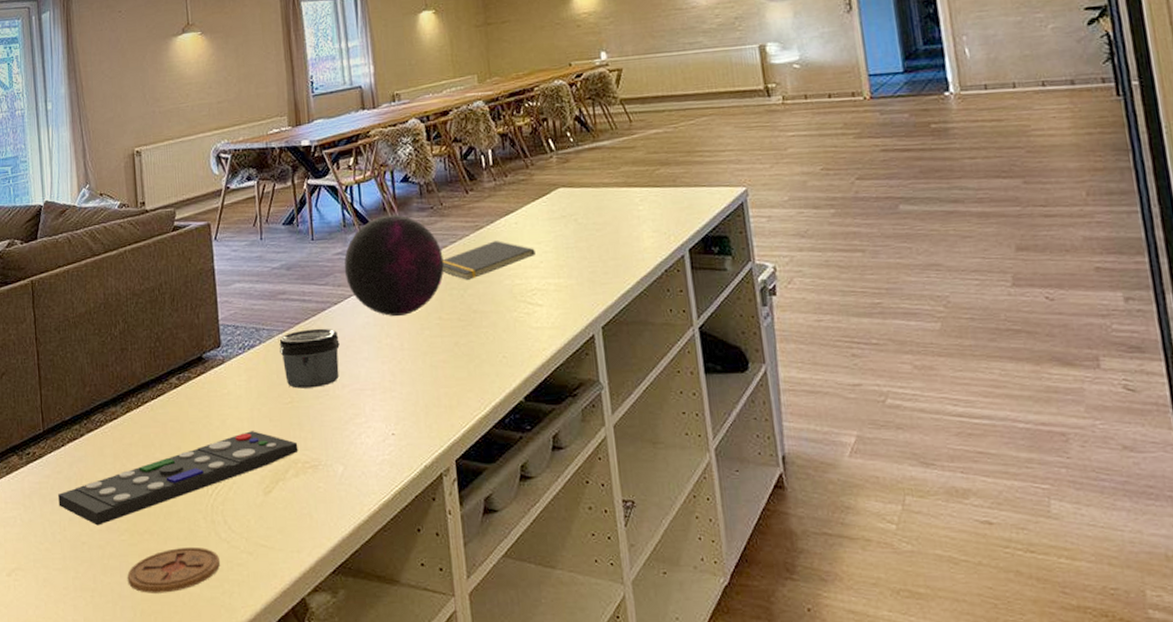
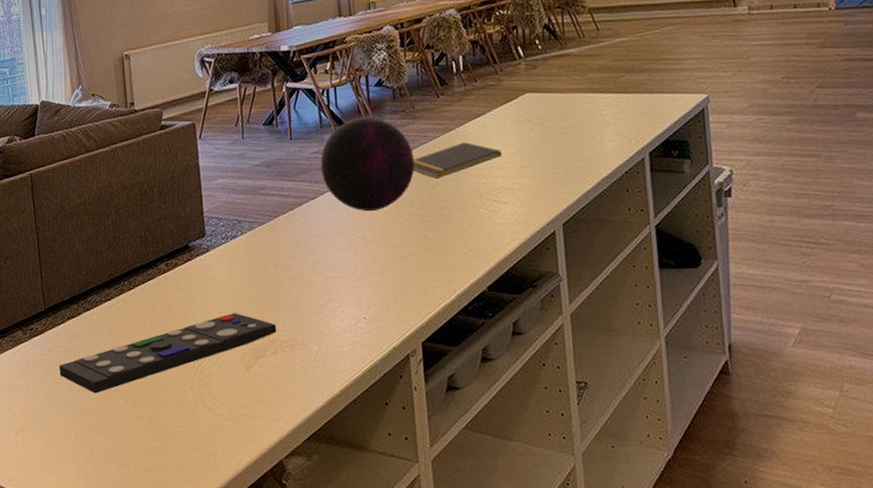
coaster: present [127,546,220,593] -> none [122,414,205,453]
jar: present [279,328,340,389] -> none [259,221,316,276]

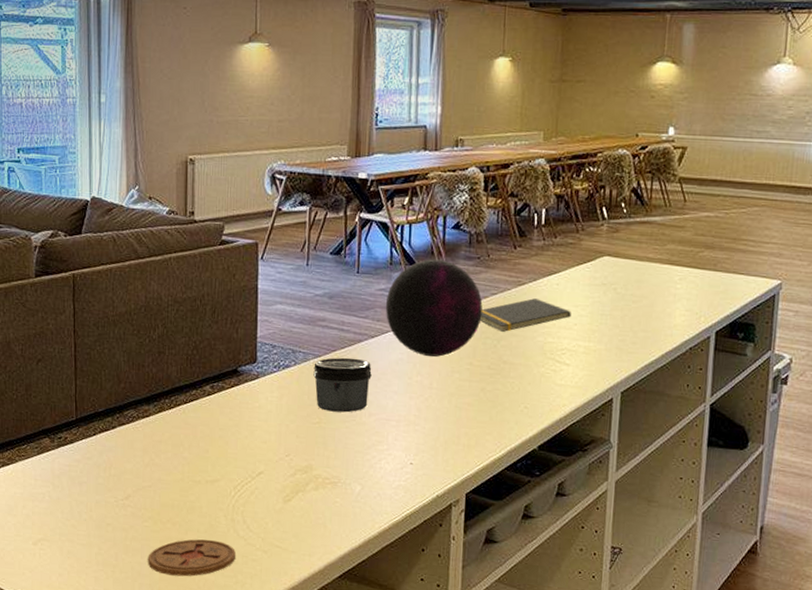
remote control: present [59,313,277,394] -> none [87,444,321,511]
coaster: none [122,414,205,453] -> present [147,539,236,577]
jar: none [259,221,316,276] -> present [313,357,372,413]

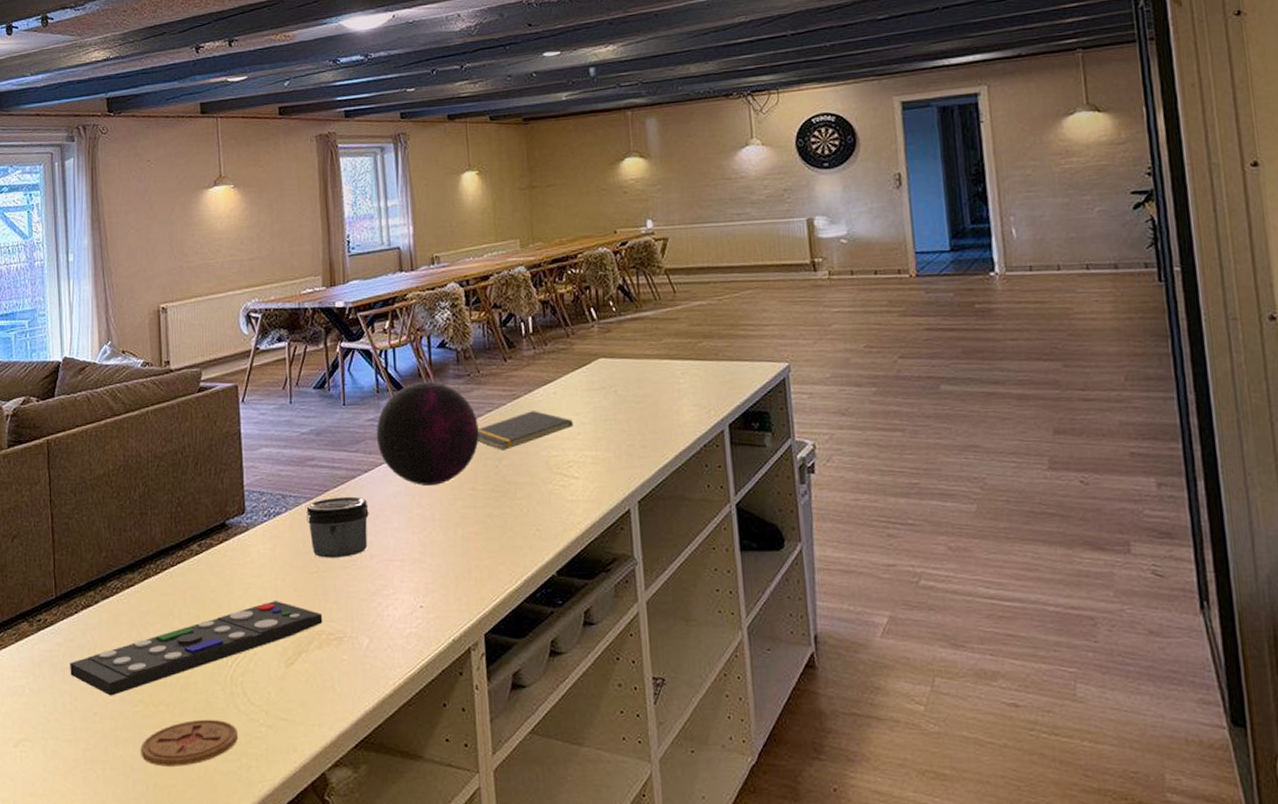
remote control: none [87,444,321,511] -> present [70,601,323,696]

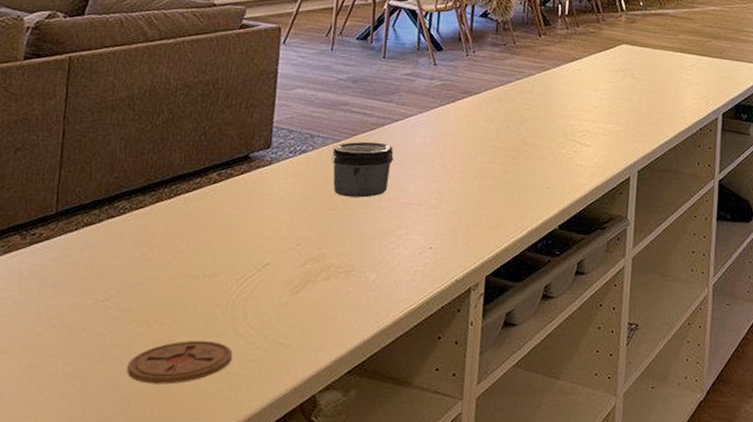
remote control: present [70,601,323,696] -> none [60,232,335,313]
decorative orb: present [376,381,479,485] -> none [410,45,508,140]
notepad: present [477,411,573,450] -> none [505,83,592,115]

